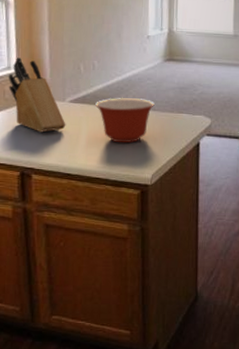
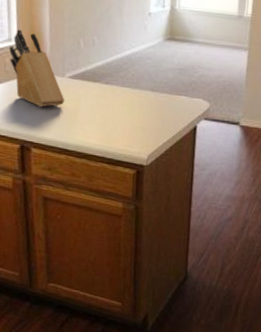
mixing bowl: present [95,98,155,144] -> none [94,76,153,123]

